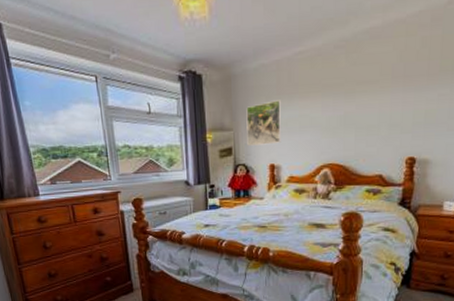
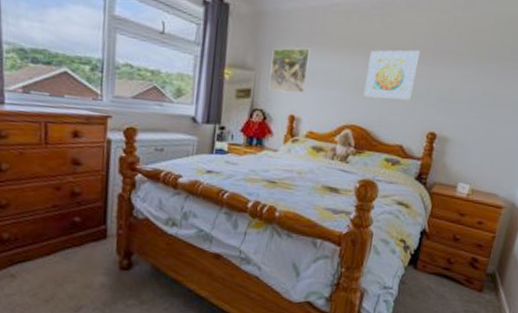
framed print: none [336,79,390,135] -> present [363,49,421,101]

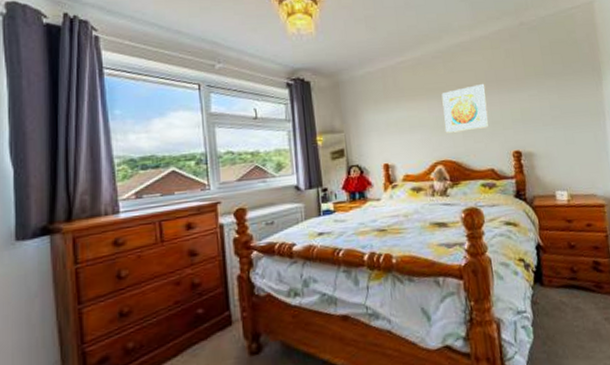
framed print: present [268,47,312,94] -> none [356,103,393,147]

